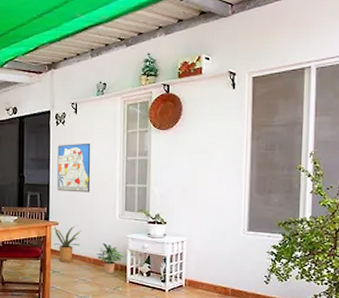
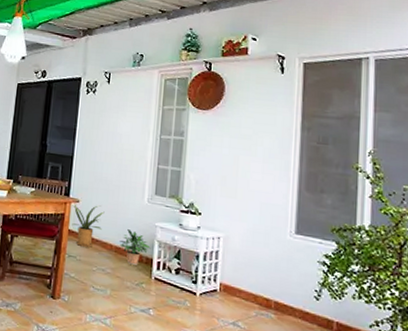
wall art: present [57,142,91,193] -> none [81,115,122,170]

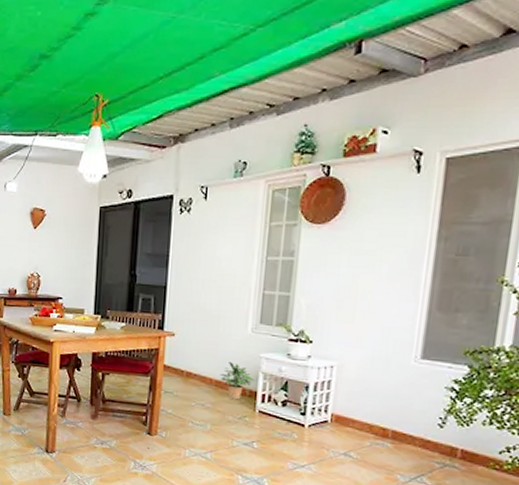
house plant: present [72,205,105,248] -> none [167,338,203,383]

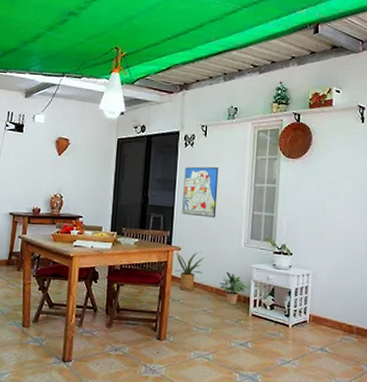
house plant: none [167,338,203,383] -> present [174,251,205,292]
wall art: none [176,236,222,299] -> present [182,166,219,218]

